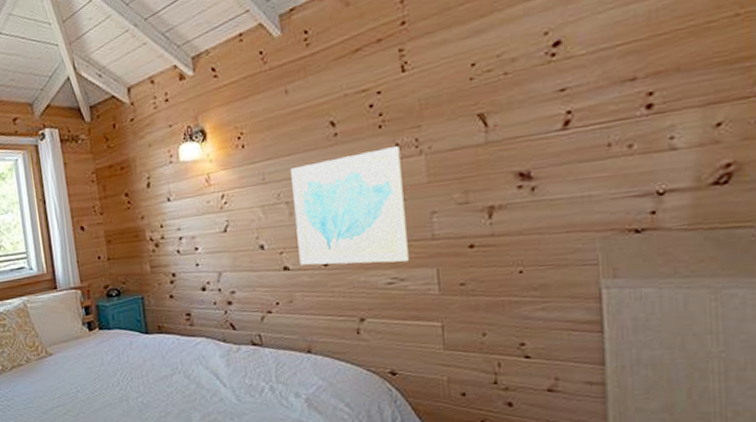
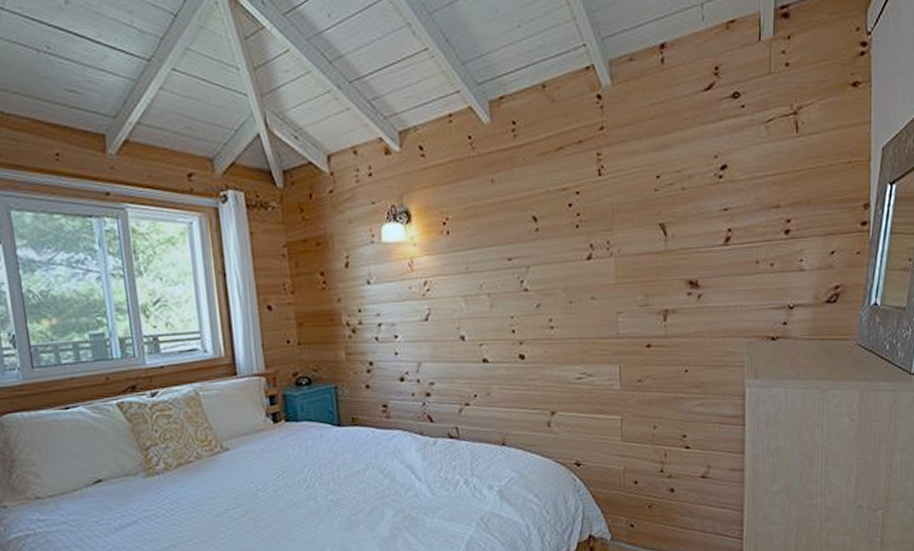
wall art: present [291,146,410,265] -> none [494,247,597,359]

